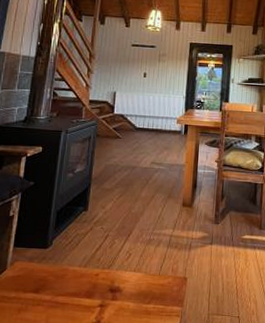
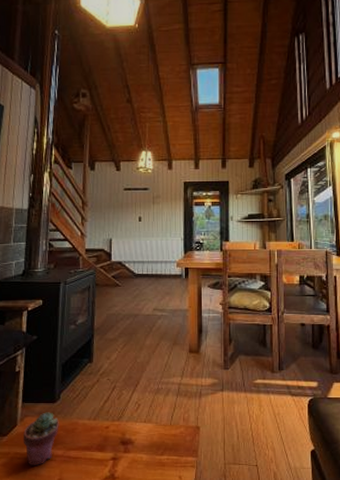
potted succulent: none [11,257,49,311] -> present [23,412,59,466]

